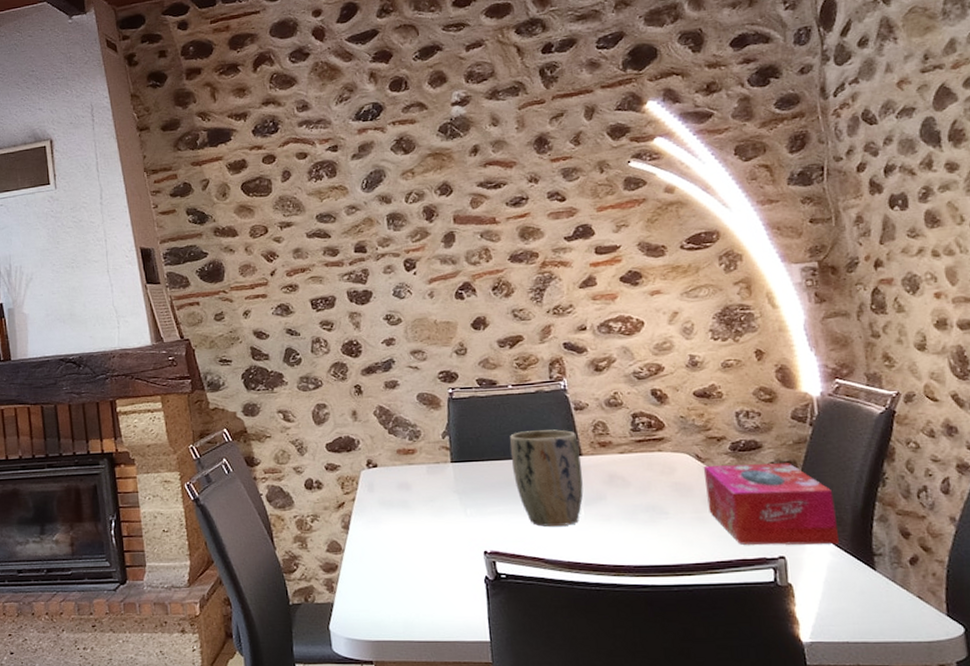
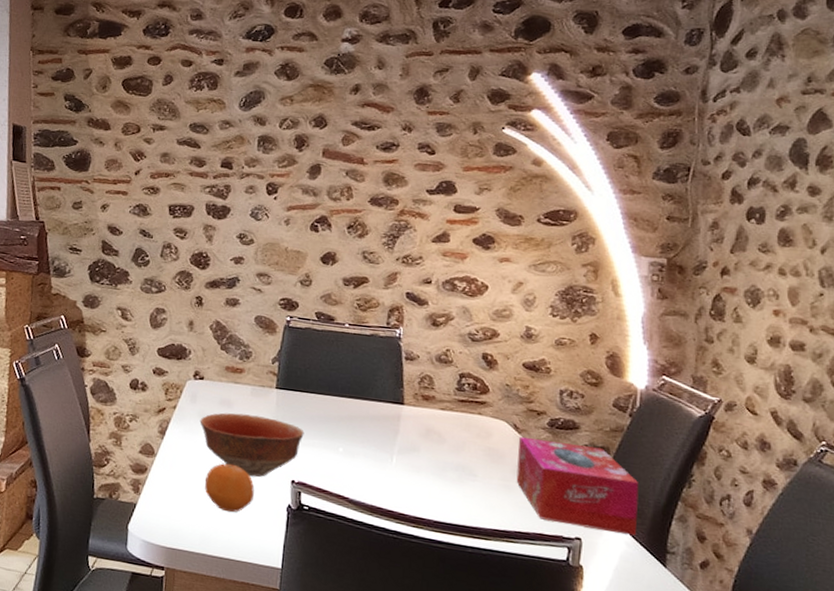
bowl: none [381,493,488,555] -> present [199,413,305,477]
fruit: none [398,546,449,595] -> present [205,463,255,513]
plant pot: present [509,429,584,526] -> none [334,370,403,471]

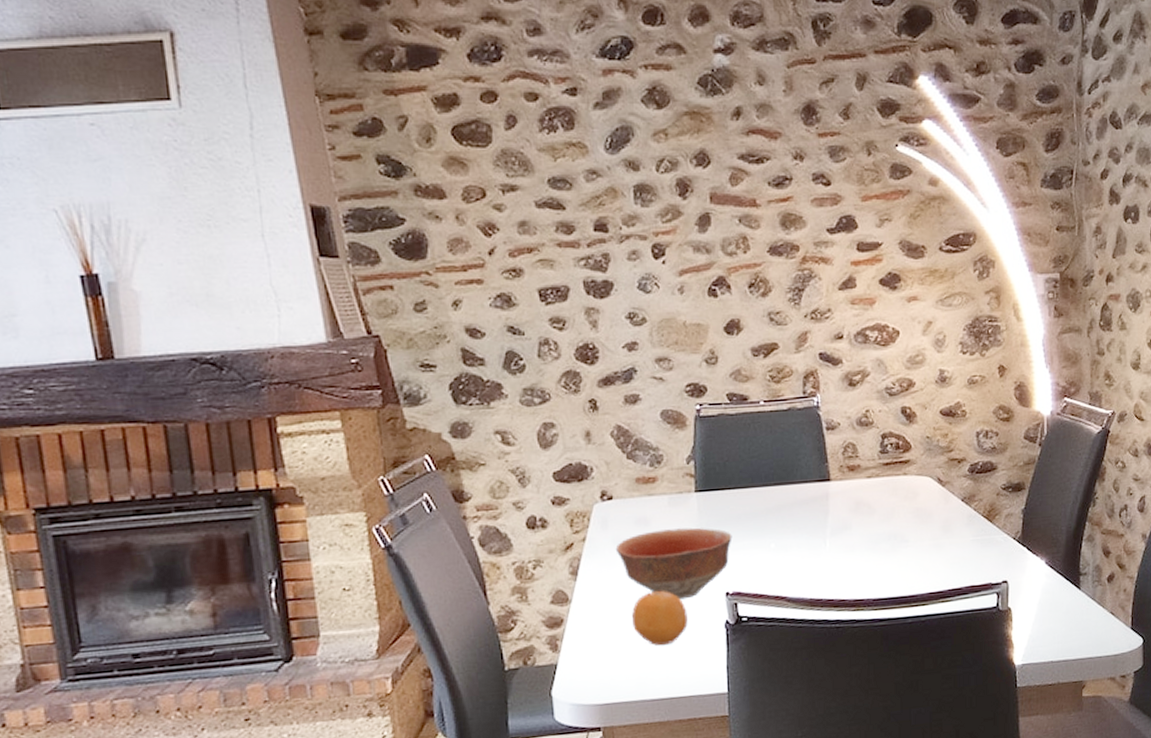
tissue box: present [516,437,639,536] -> none [943,484,1054,571]

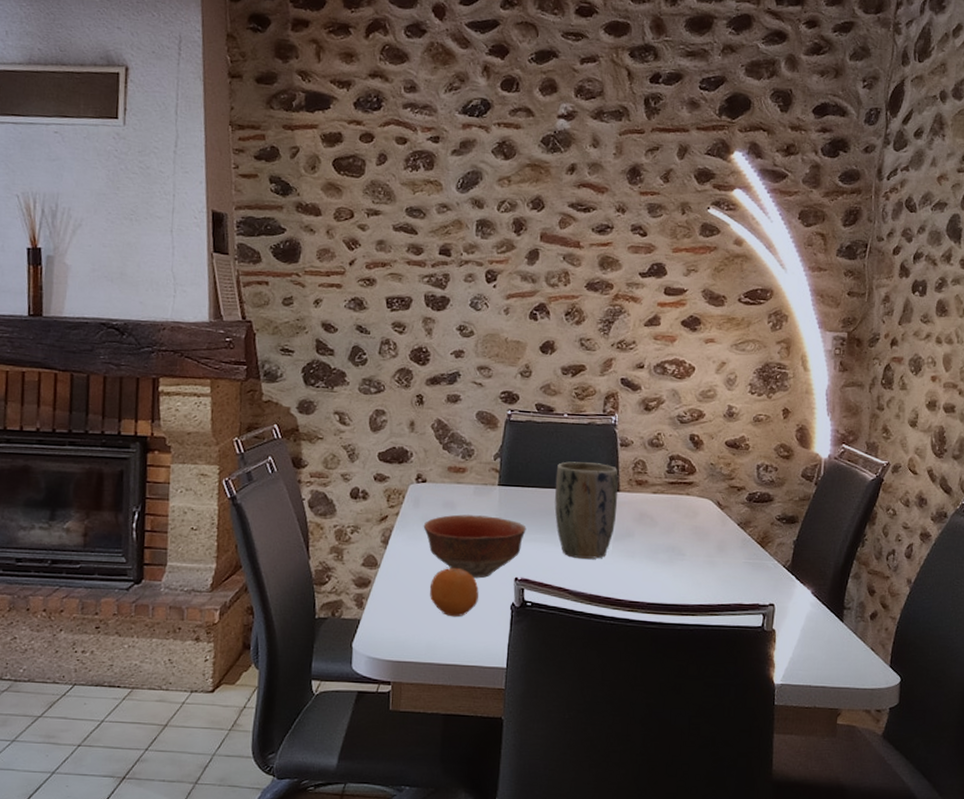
plant pot: none [758,452,830,561] -> present [554,461,619,559]

